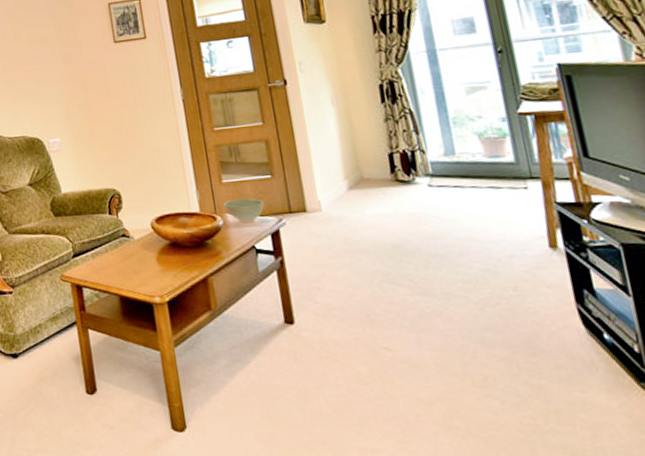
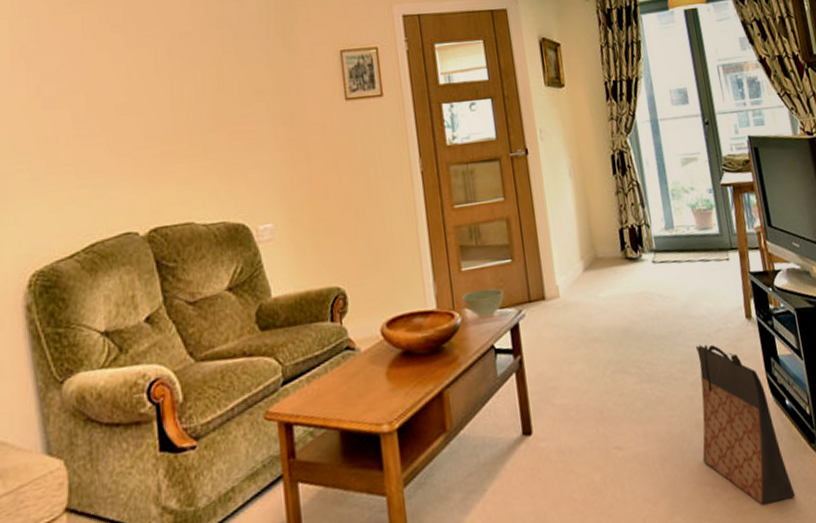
bag: none [482,267,615,431] -> present [696,344,796,505]

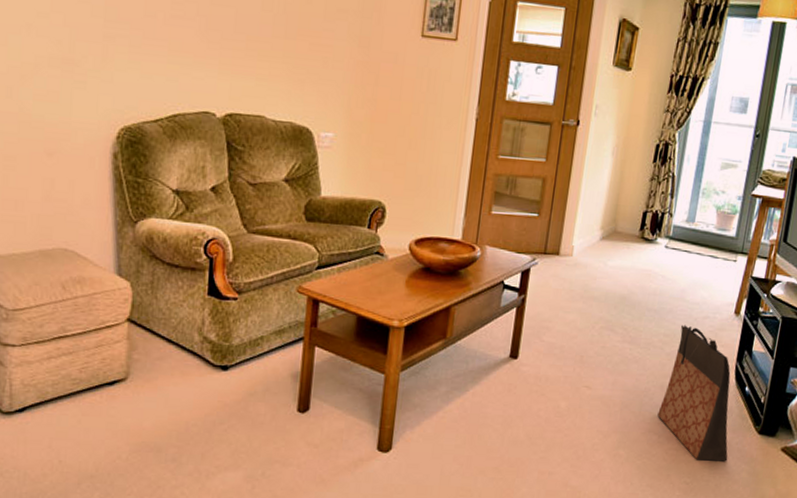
bowl: present [461,288,505,319] -> none [485,232,525,258]

